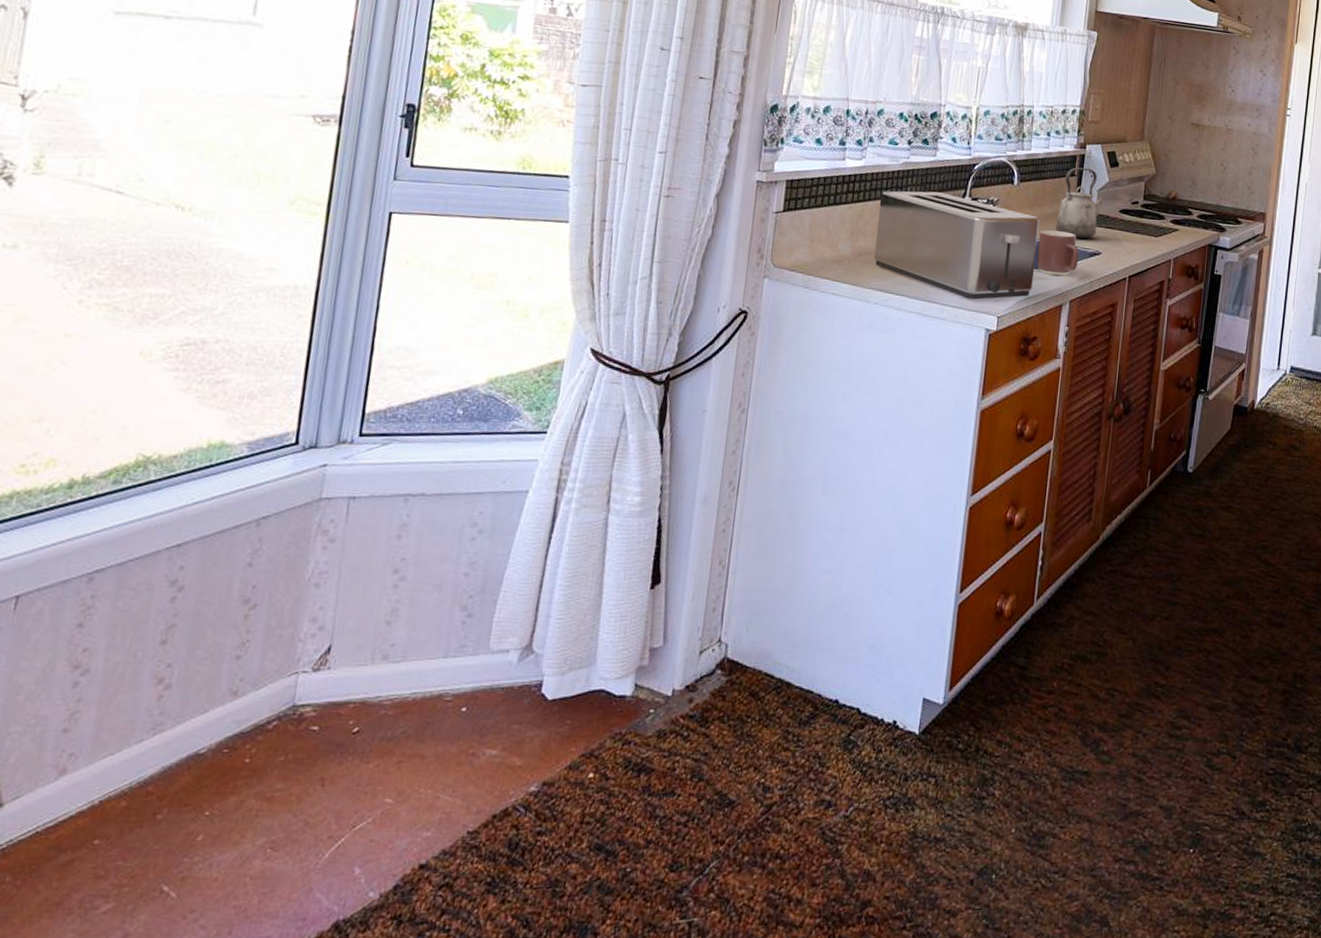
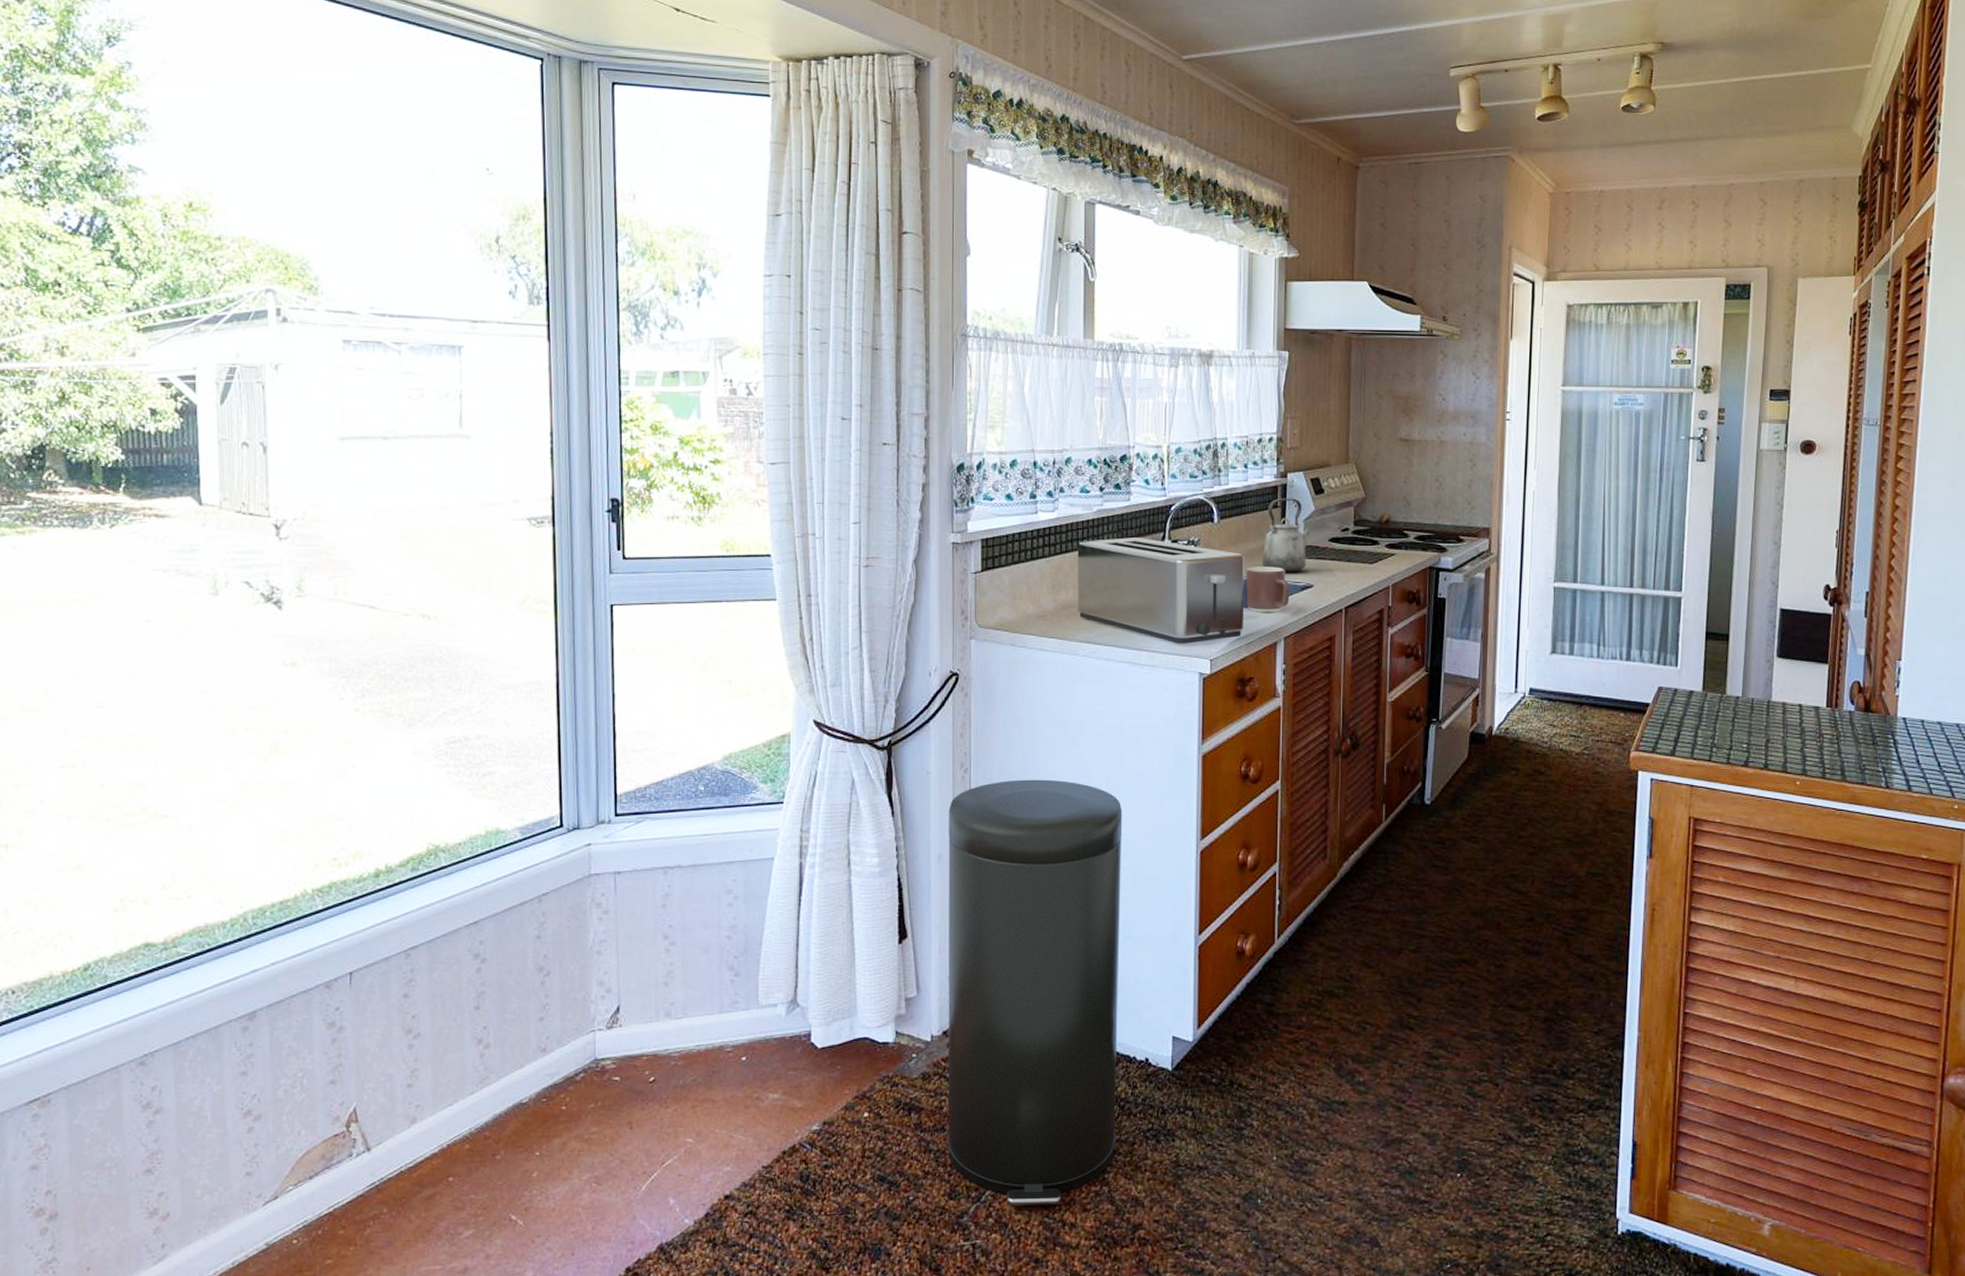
pedal bin: none [675,423,897,879] -> present [947,779,1123,1206]

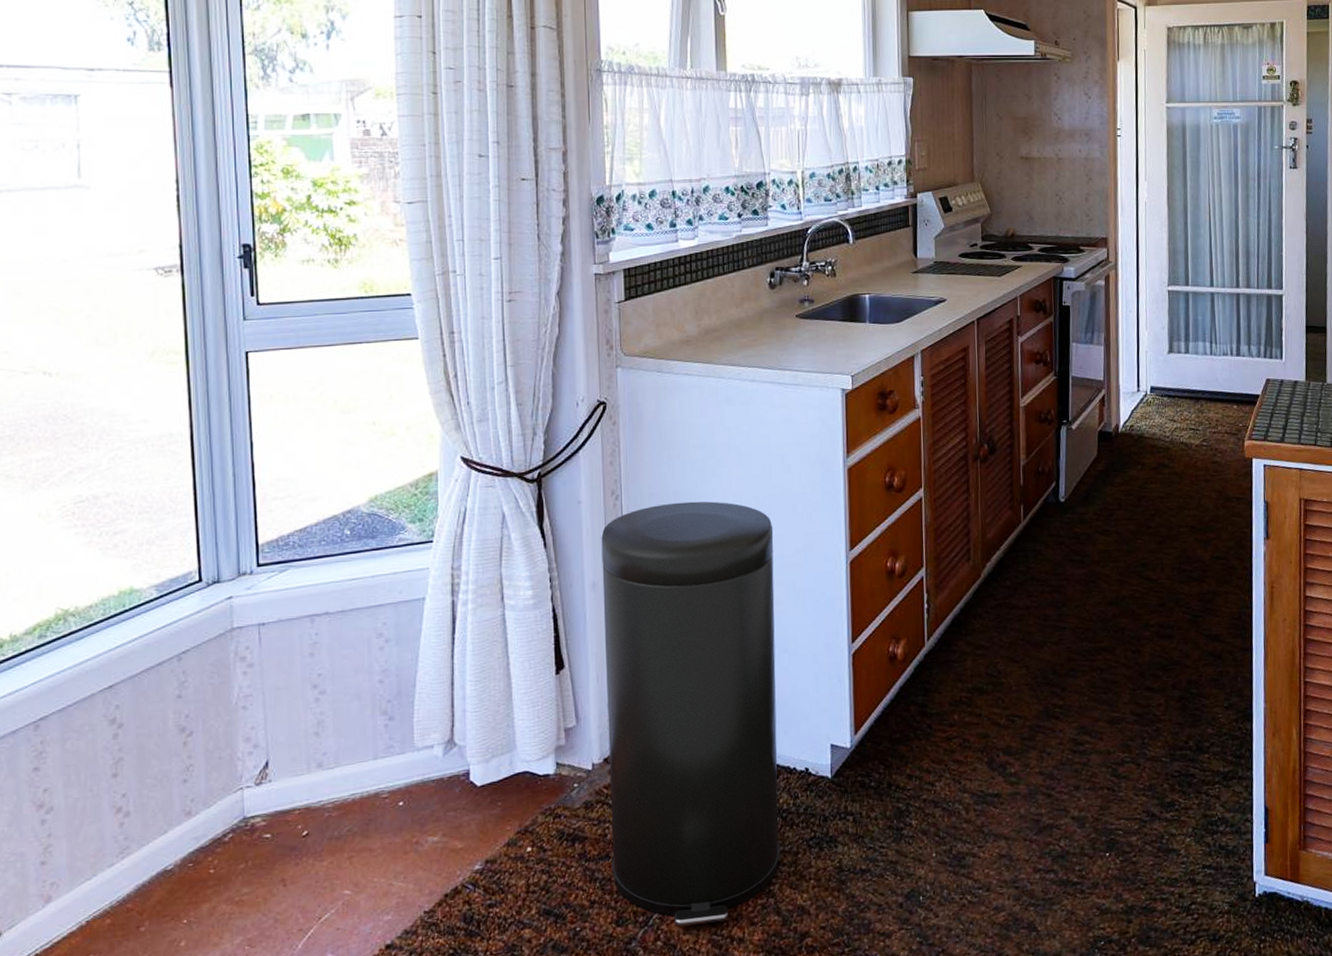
toaster: present [1077,537,1245,644] -> none [718,261,883,362]
mug: present [1246,566,1290,612] -> none [882,283,925,328]
kettle: present [1262,498,1313,573] -> none [897,217,943,289]

